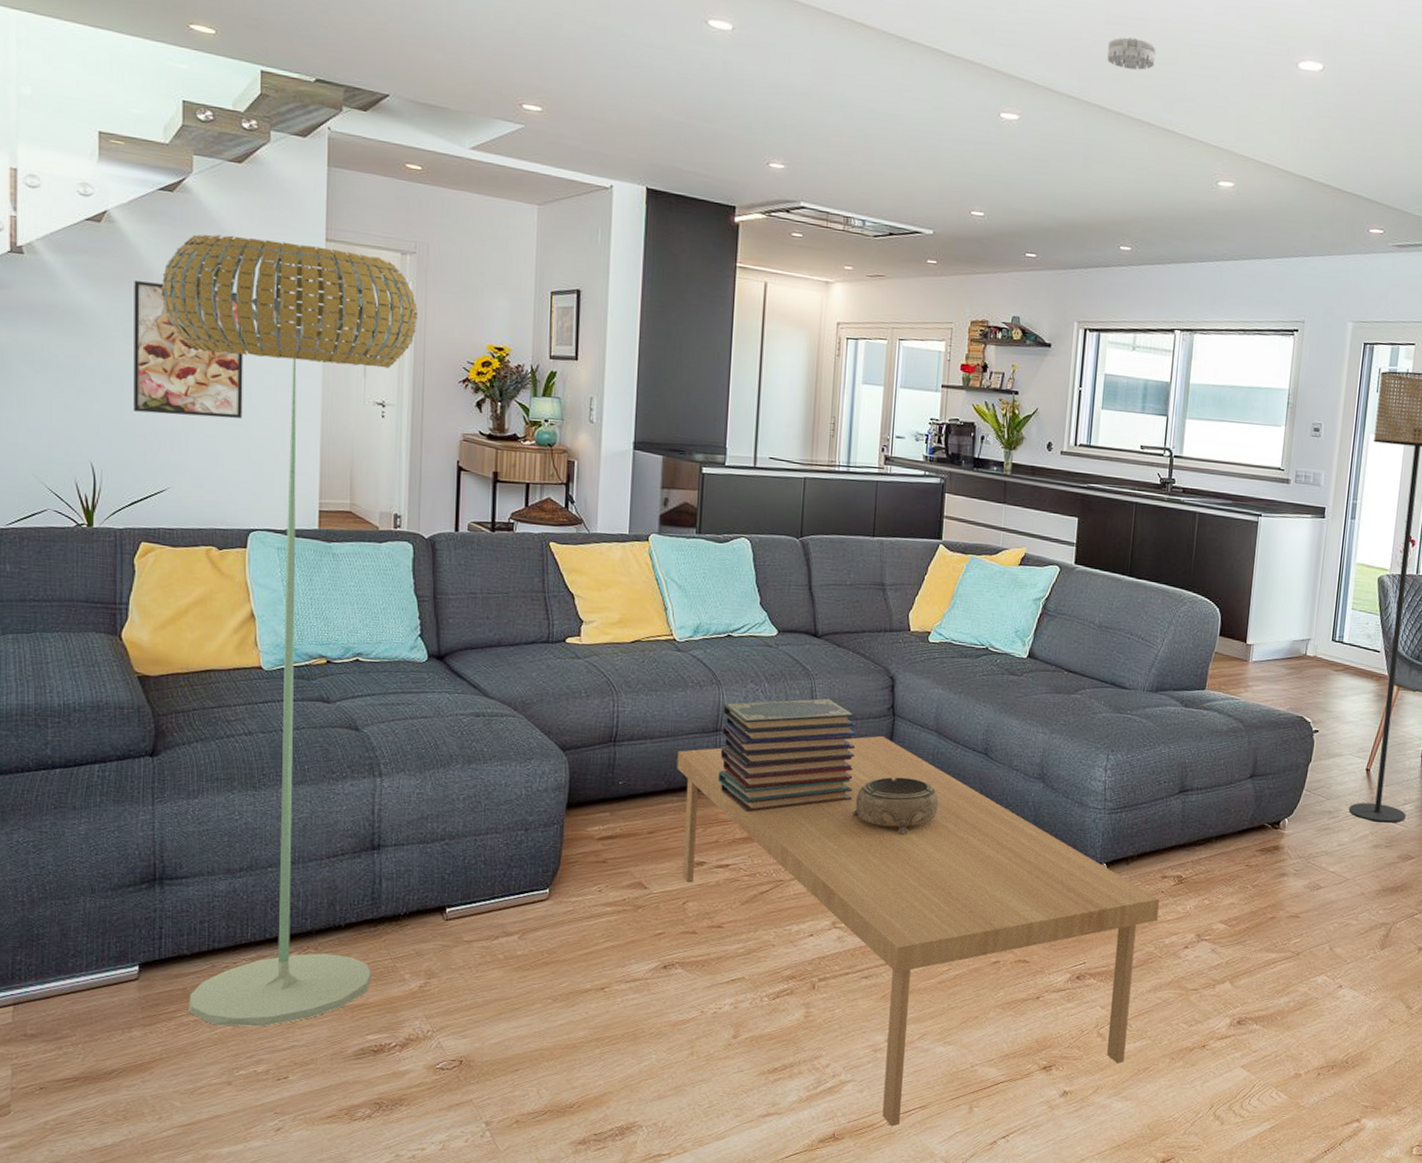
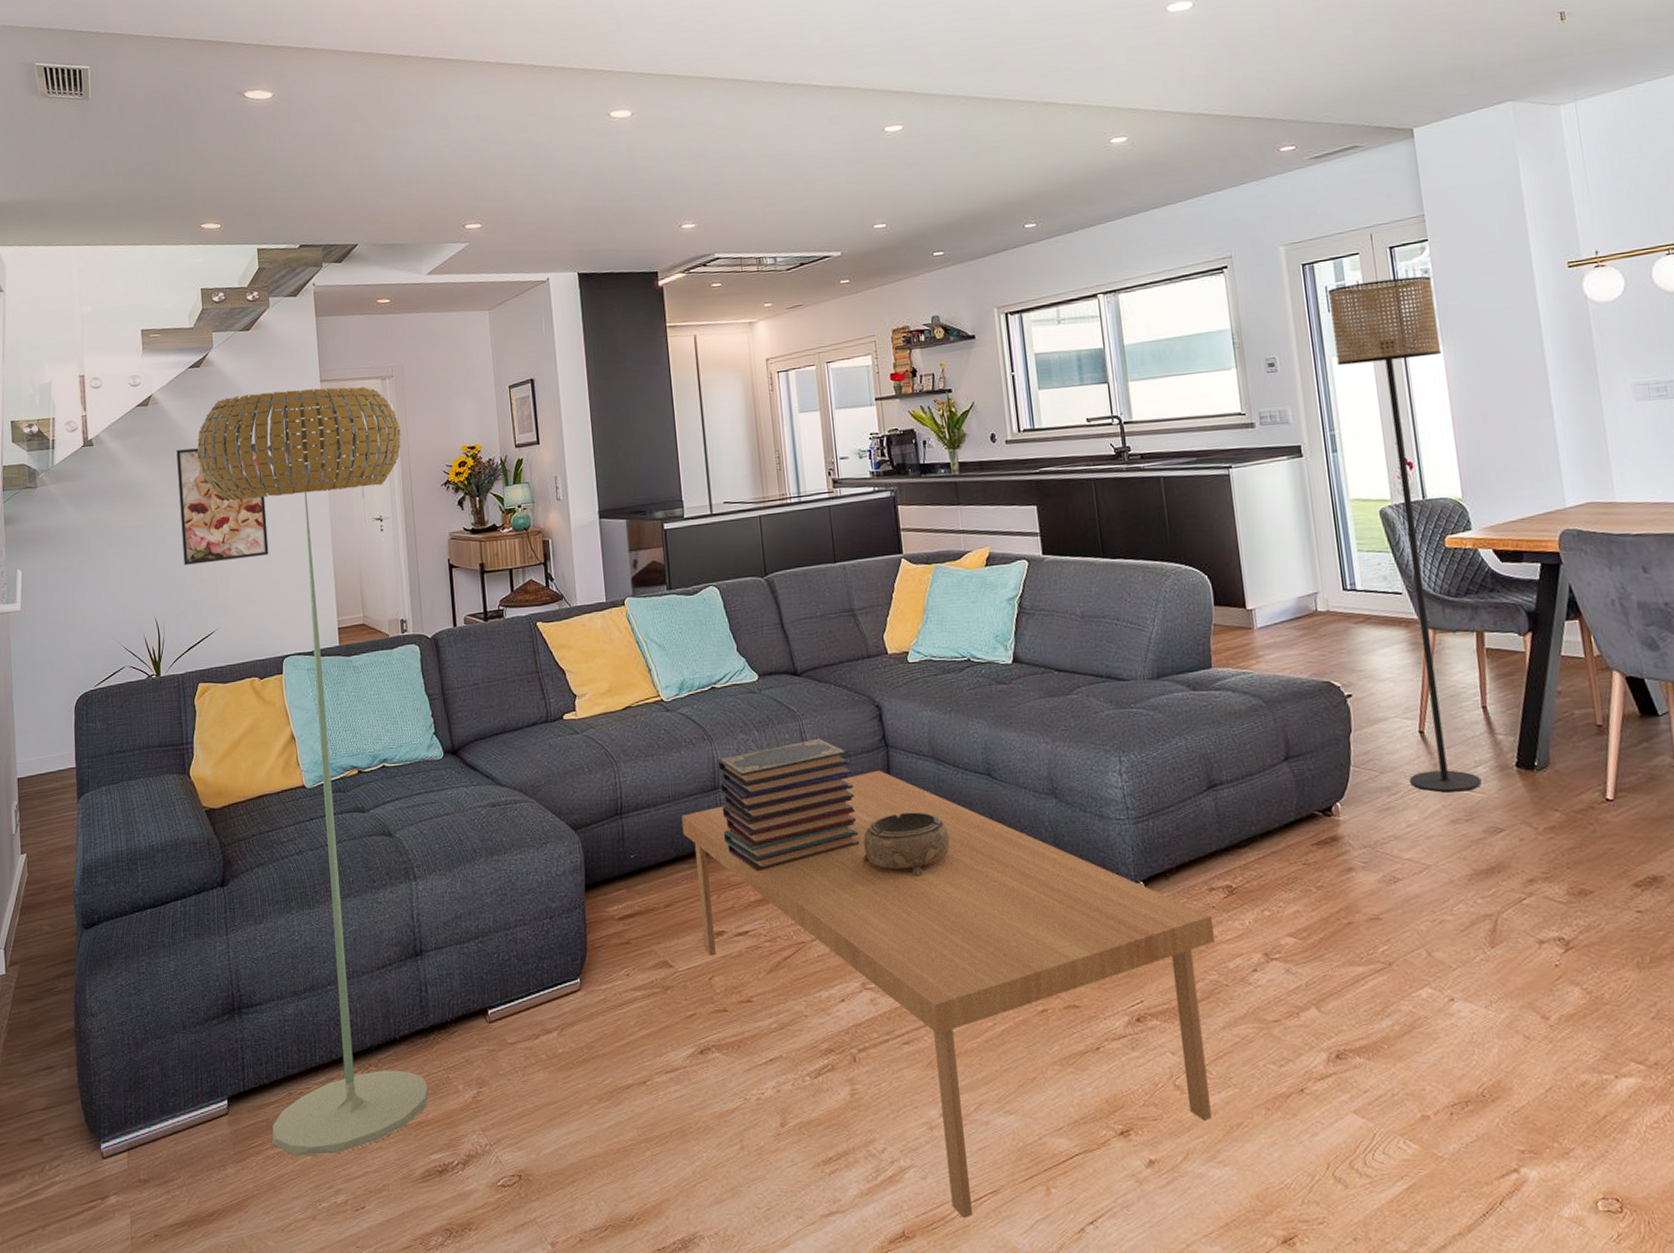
smoke detector: present [1107,37,1156,70] -> none [974,26,1023,57]

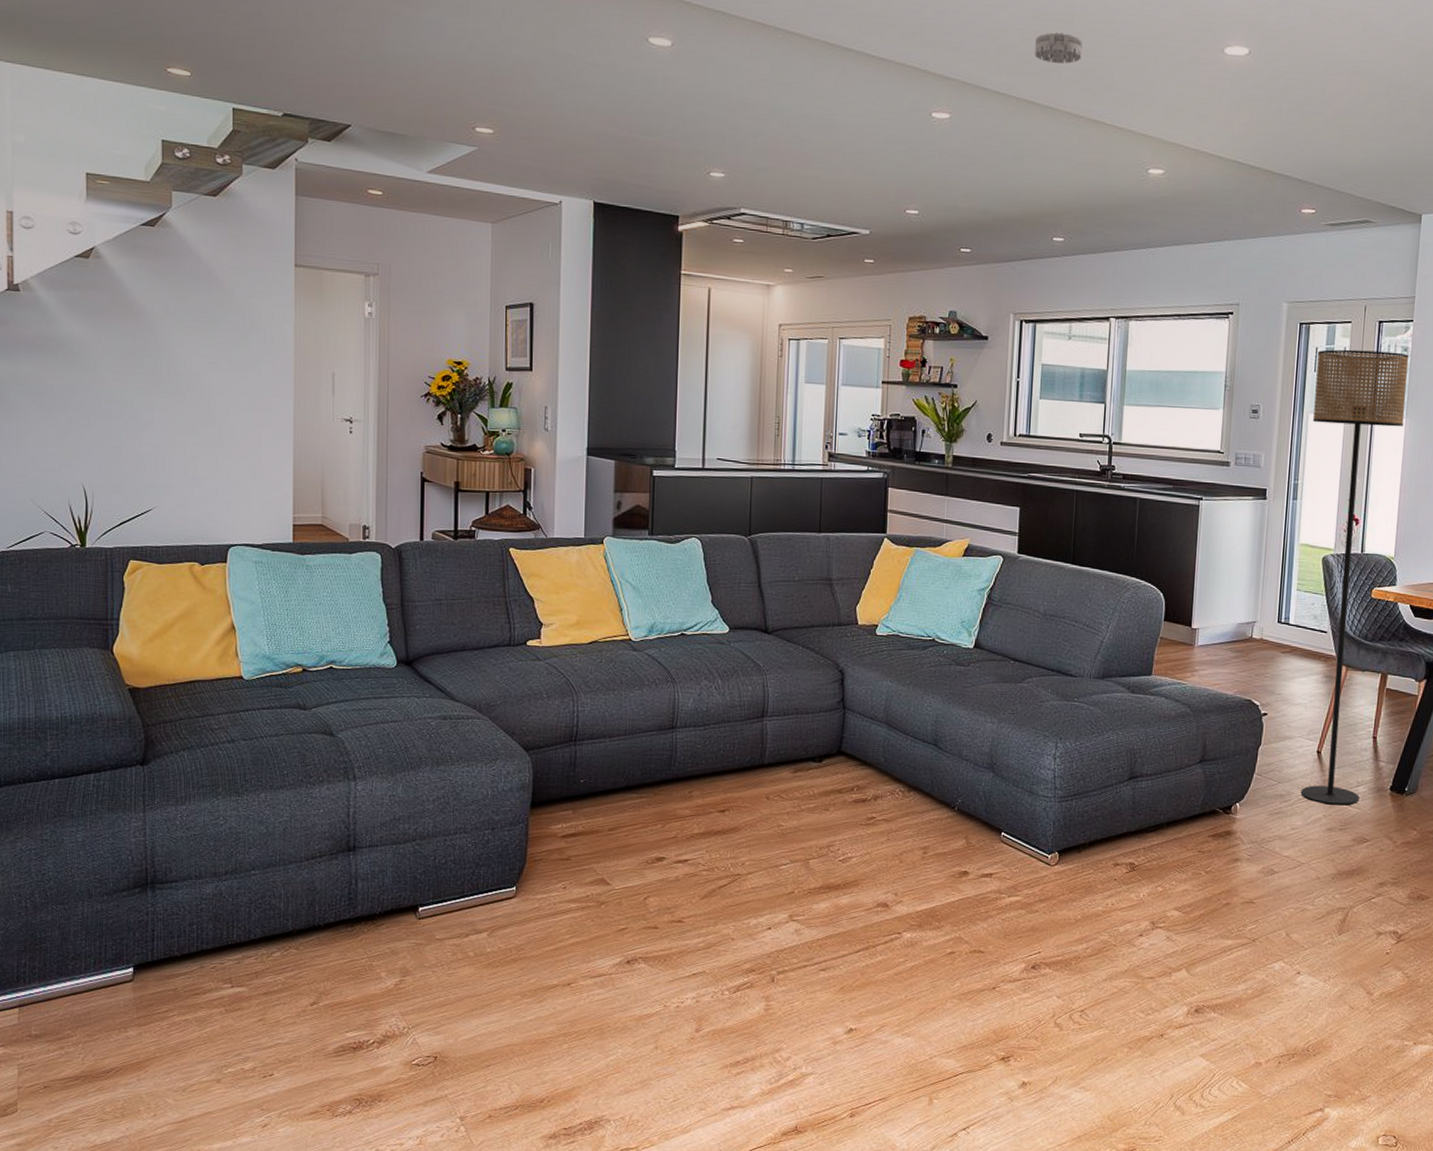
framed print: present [176,443,269,565] -> none [120,312,221,440]
floor lamp: present [197,387,429,1157] -> none [144,264,381,1026]
coffee table: present [681,770,1215,1219] -> none [635,729,1112,1119]
book stack: present [717,738,860,872] -> none [675,693,808,808]
decorative bowl: present [863,812,950,876] -> none [807,769,891,827]
smoke detector: none [974,26,1023,57] -> present [1035,32,1082,64]

